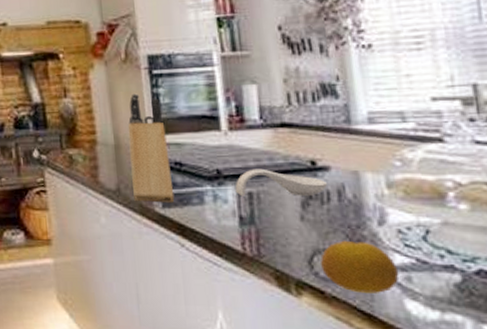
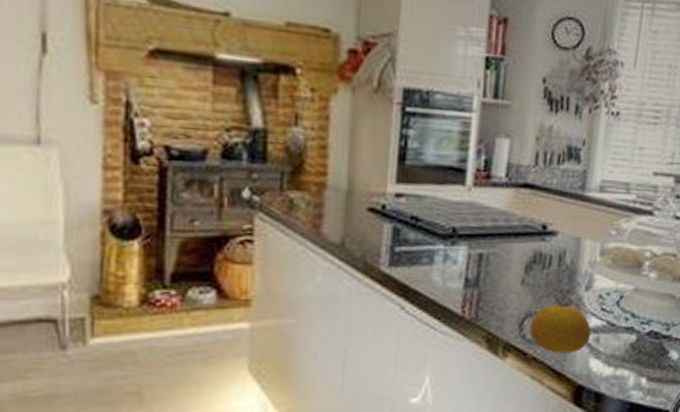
knife block: present [127,93,175,203] -> none [359,132,408,262]
spoon rest: present [235,168,327,197] -> none [466,229,552,260]

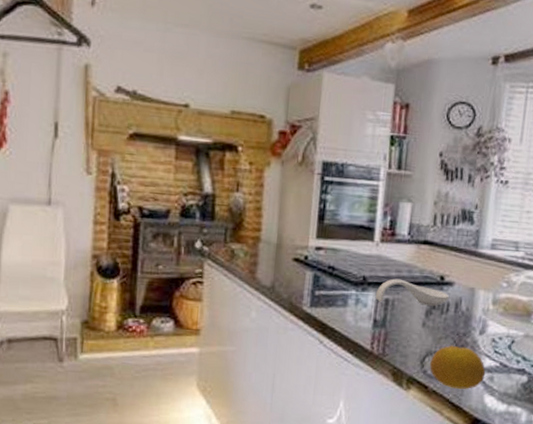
spoon rest: none [466,229,552,260] -> present [375,278,449,306]

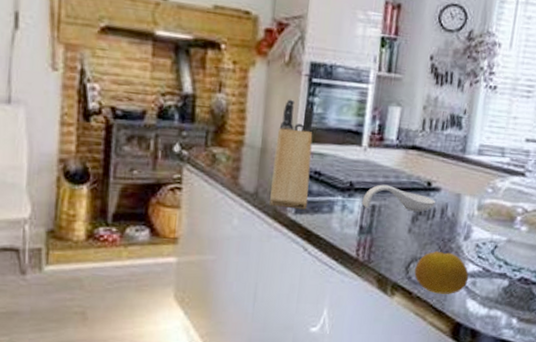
knife block: none [286,197,326,303] -> present [269,99,313,210]

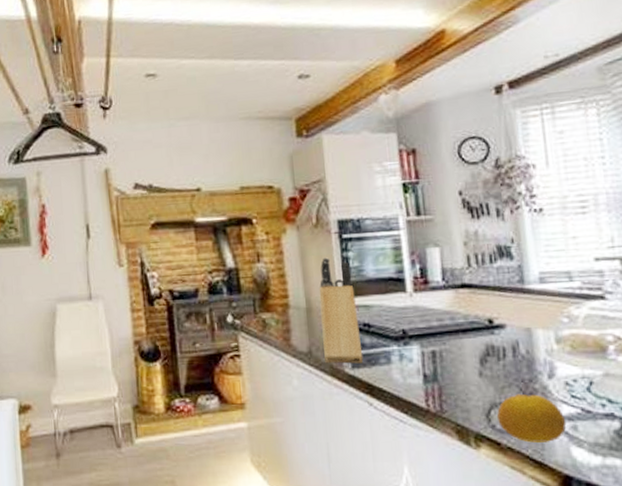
spoon rest: present [361,184,435,212] -> none [419,328,503,355]

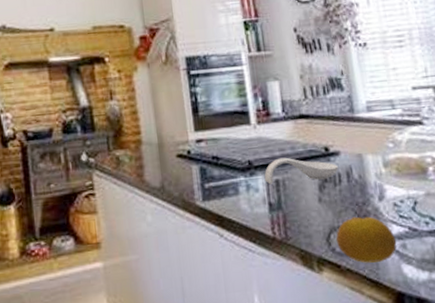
knife block: present [319,257,363,364] -> none [169,93,213,198]
spoon rest: none [419,328,503,355] -> present [264,157,338,185]

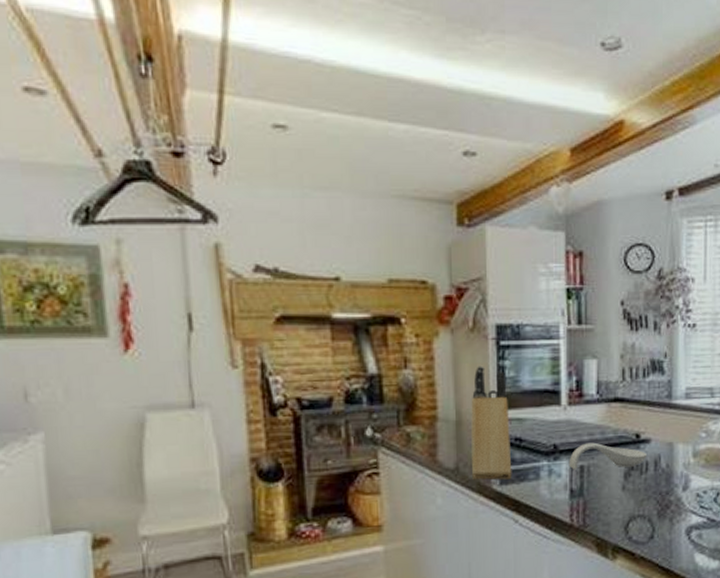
knife block: none [169,93,213,198] -> present [471,366,512,480]
fruit: present [335,216,396,263] -> none [634,505,692,552]

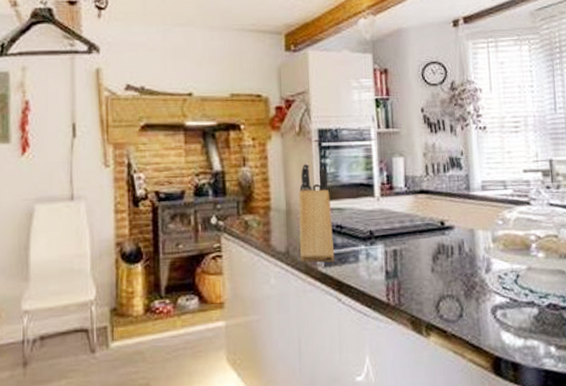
spoon rest: present [569,442,647,470] -> none [383,229,451,254]

